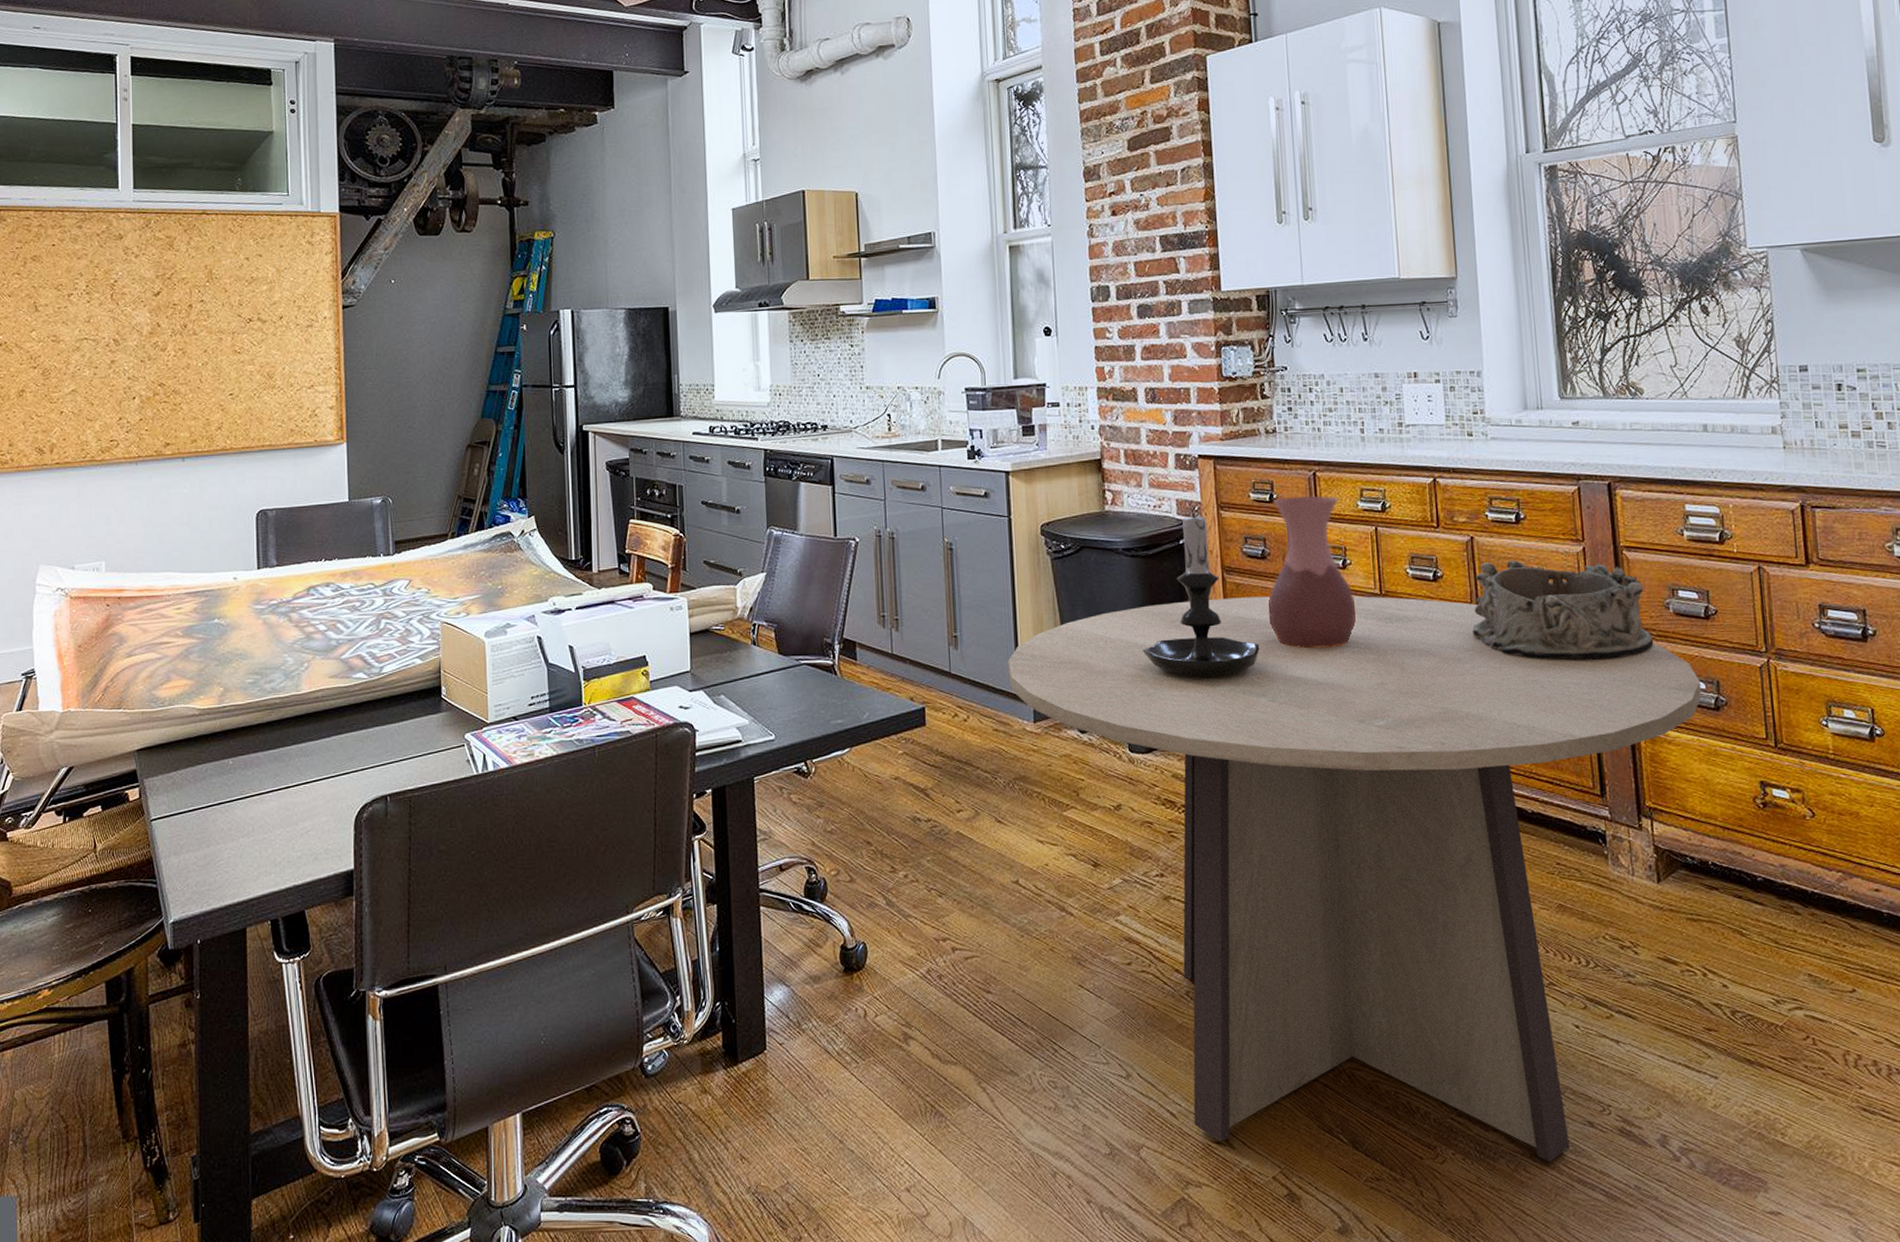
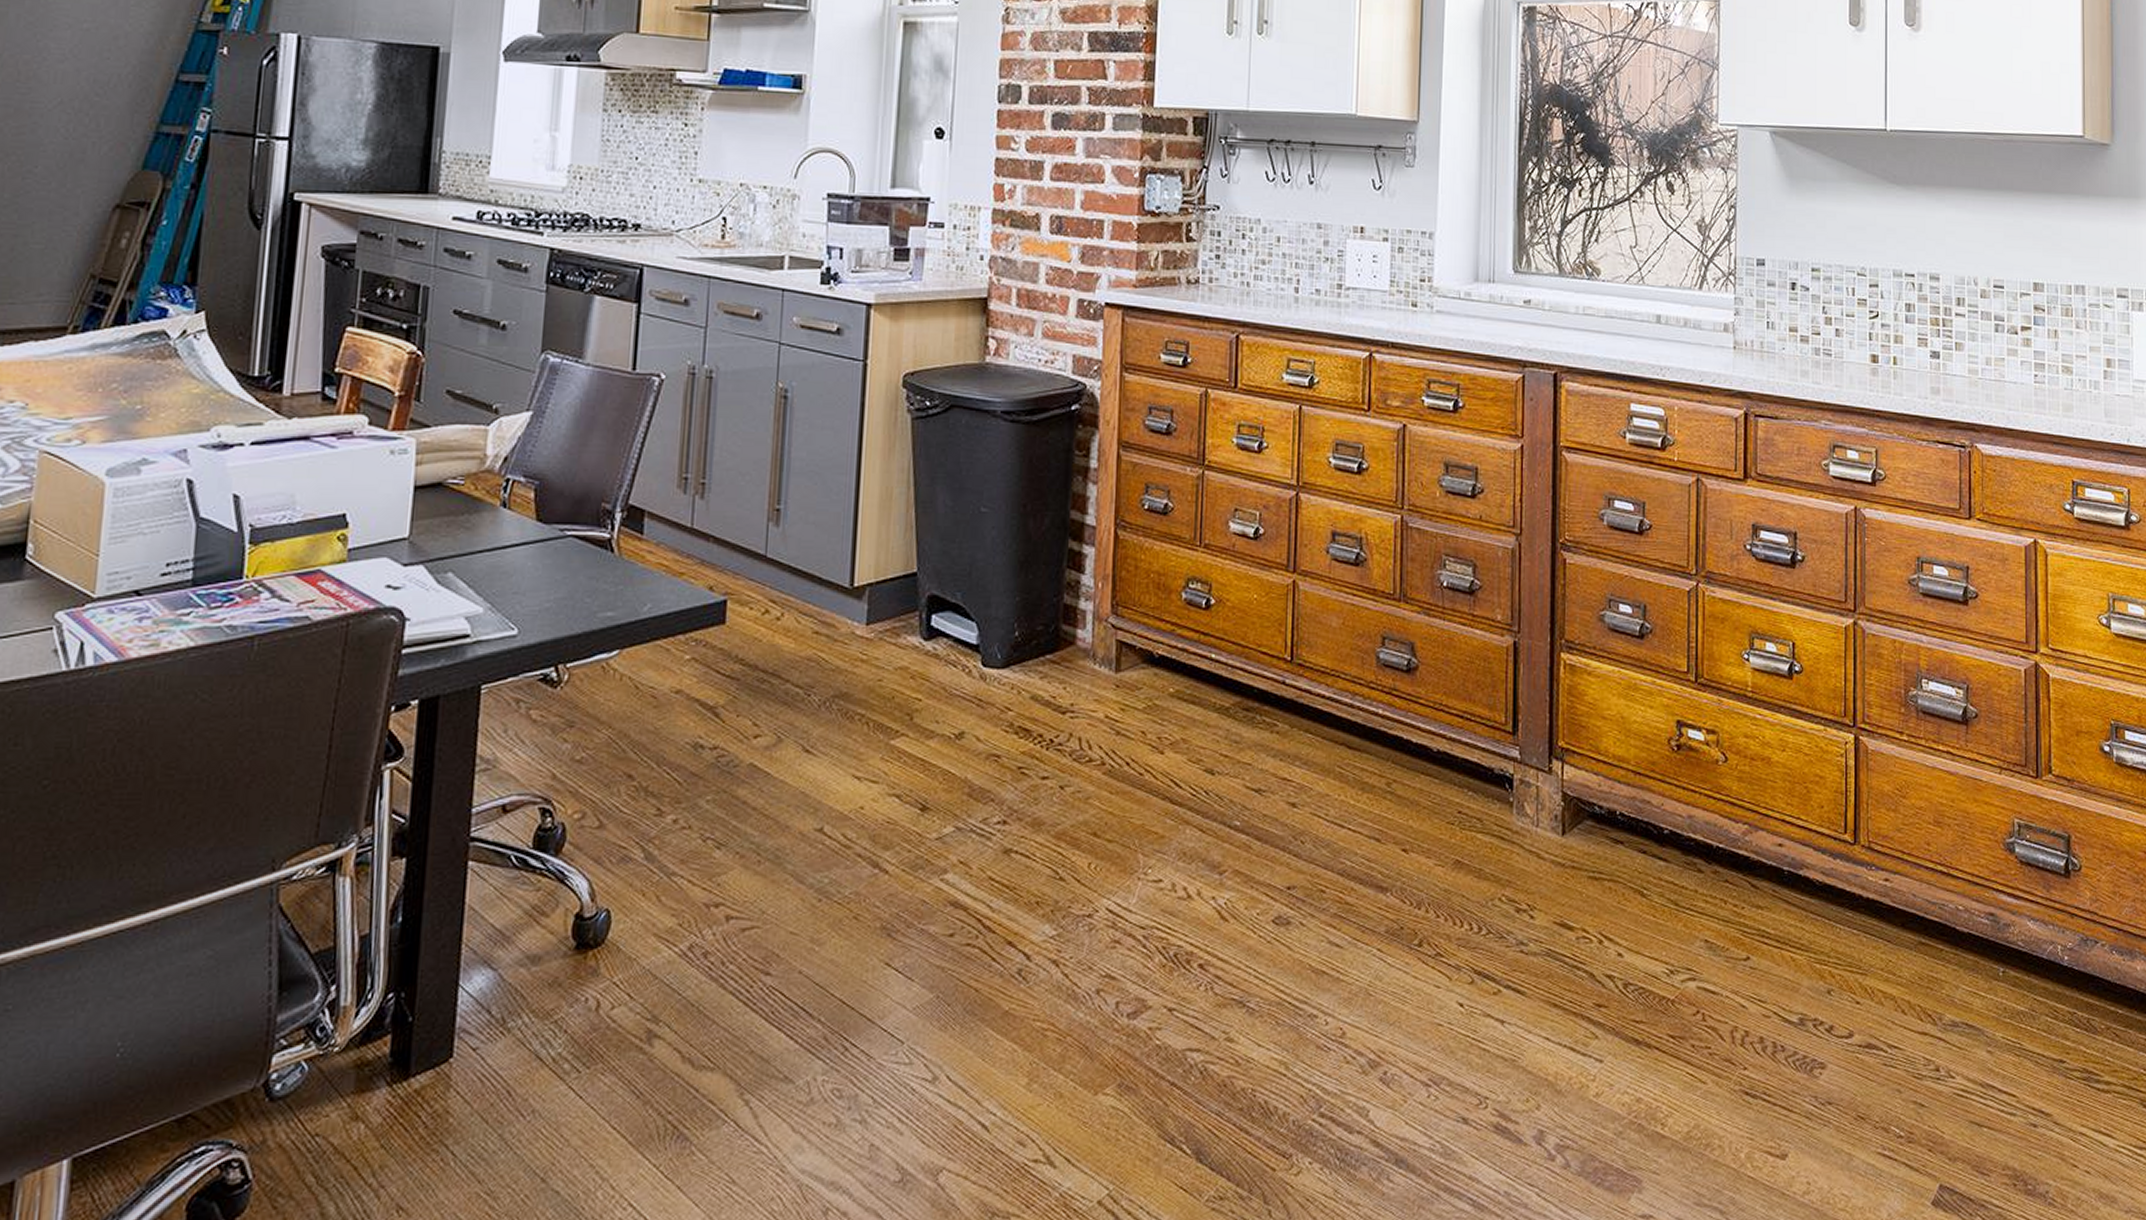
dining table: present [1007,596,1702,1162] -> none [840,480,1627,1169]
candle holder: present [1142,506,1260,679] -> none [1011,365,1153,578]
vase: present [1268,495,1357,649] -> none [1166,361,1268,547]
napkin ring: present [1472,560,1654,660] -> none [1394,454,1584,575]

